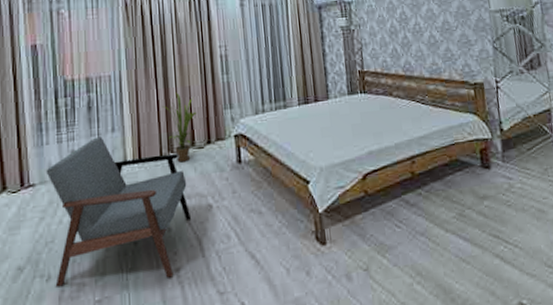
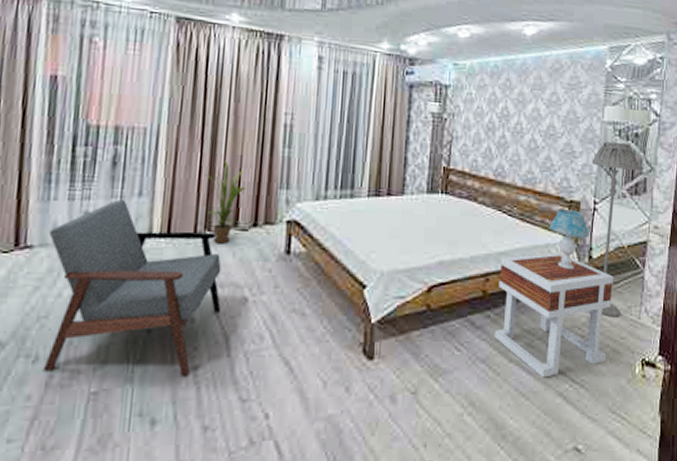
side table: none [422,129,534,243] -> present [494,252,613,378]
table lamp: none [460,90,498,144] -> present [550,208,590,271]
floor lamp: none [487,26,540,181] -> present [591,141,640,317]

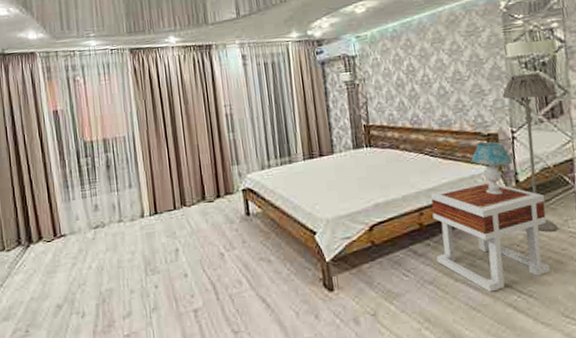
armchair: present [42,198,222,376] -> none [74,191,206,323]
house plant: present [204,159,247,244] -> none [172,149,206,215]

